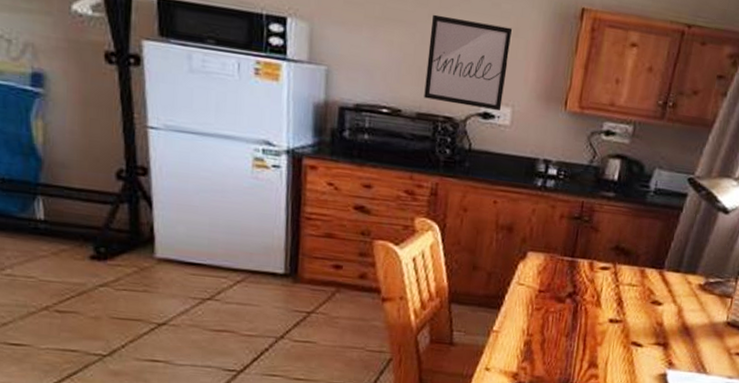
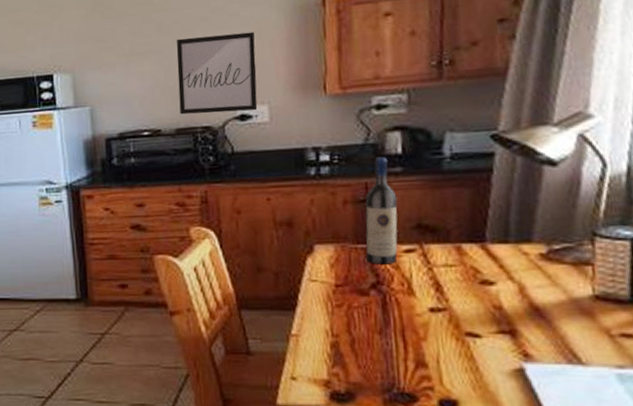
wine bottle: none [569,180,605,278] -> present [365,157,398,265]

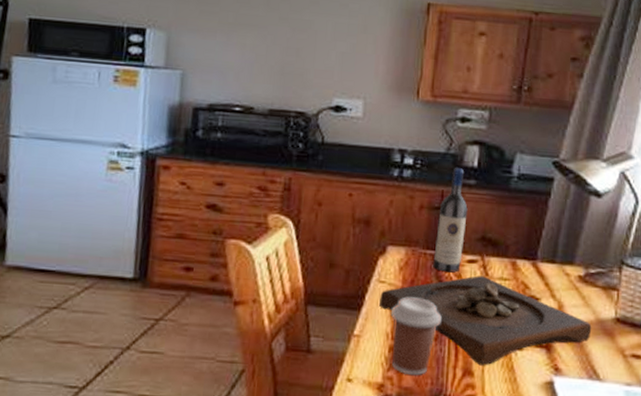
wall art: present [176,31,258,115] -> none [276,17,361,104]
wooden tray: none [313,265,565,357] -> present [379,276,592,366]
coffee cup: none [327,293,384,371] -> present [390,297,442,376]

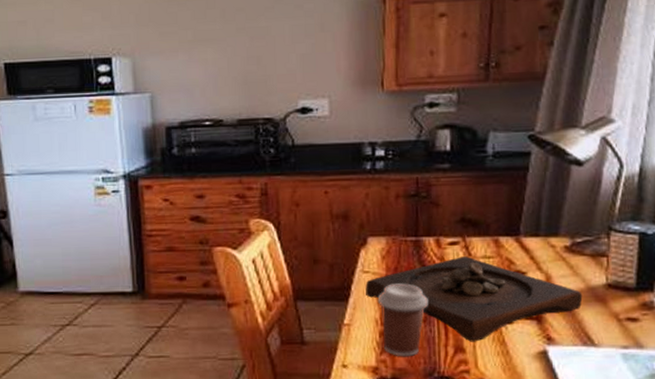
wine bottle: present [433,168,468,273] -> none [414,154,445,256]

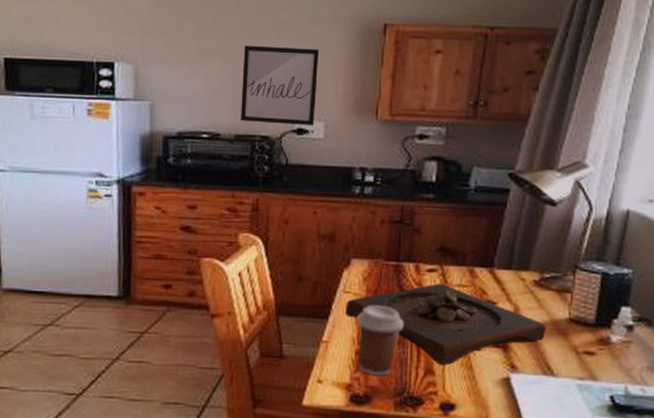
wall art: none [240,24,319,105] -> present [240,45,320,126]

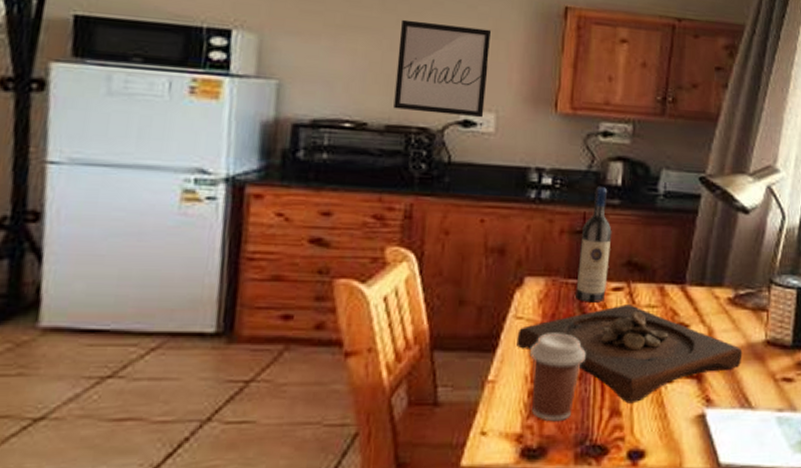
wine bottle: none [395,183,427,282] -> present [576,187,612,303]

